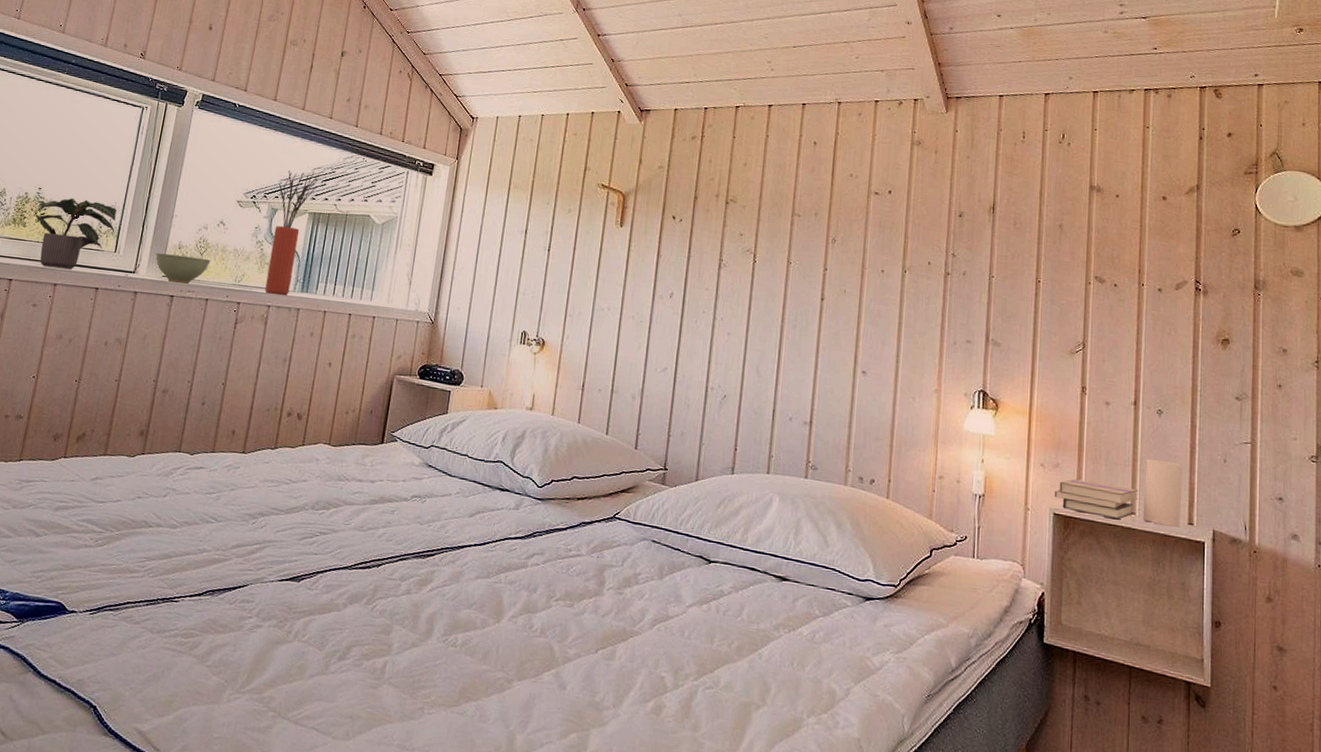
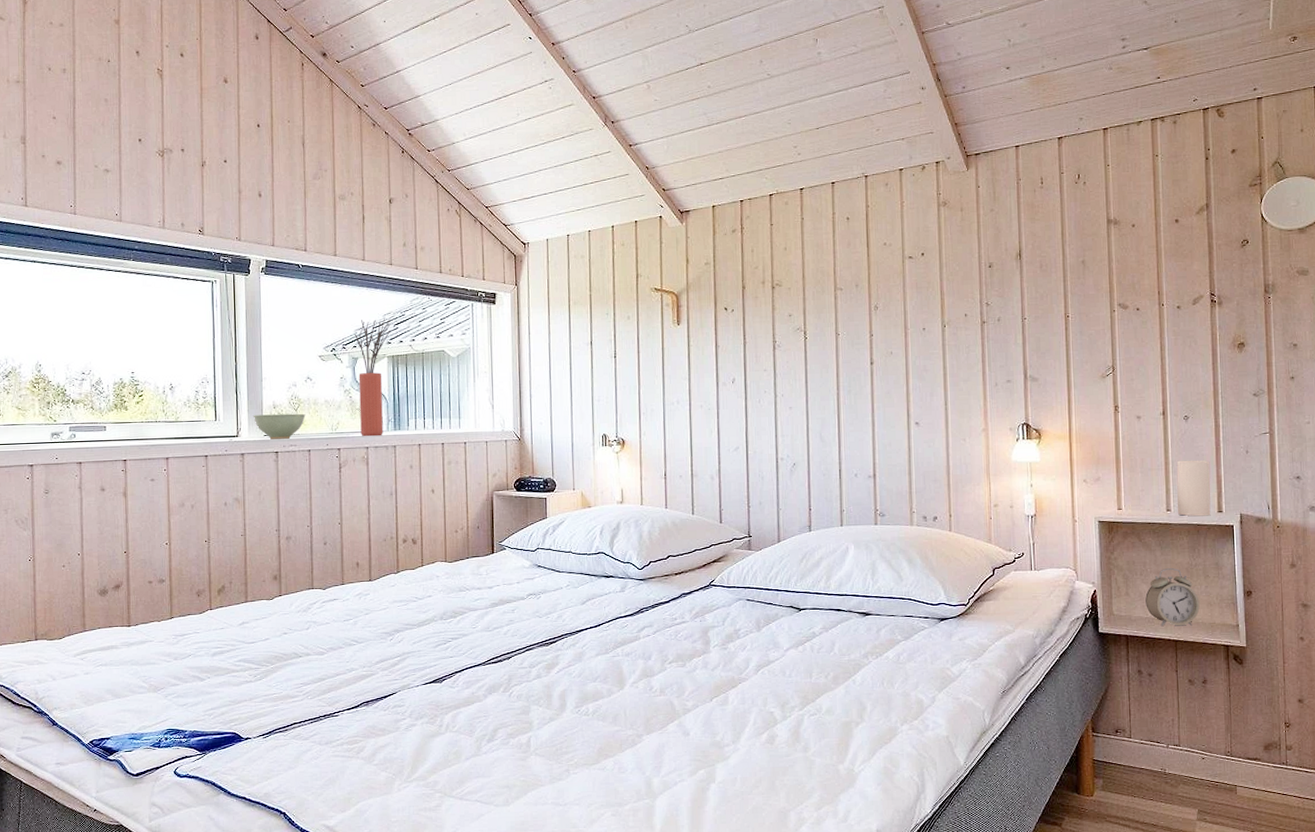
potted plant: present [35,198,117,270] -> none [134,376,212,444]
books: present [1055,479,1138,520] -> none [1098,487,1172,518]
alarm clock: none [1099,580,1161,652] -> present [1145,568,1200,627]

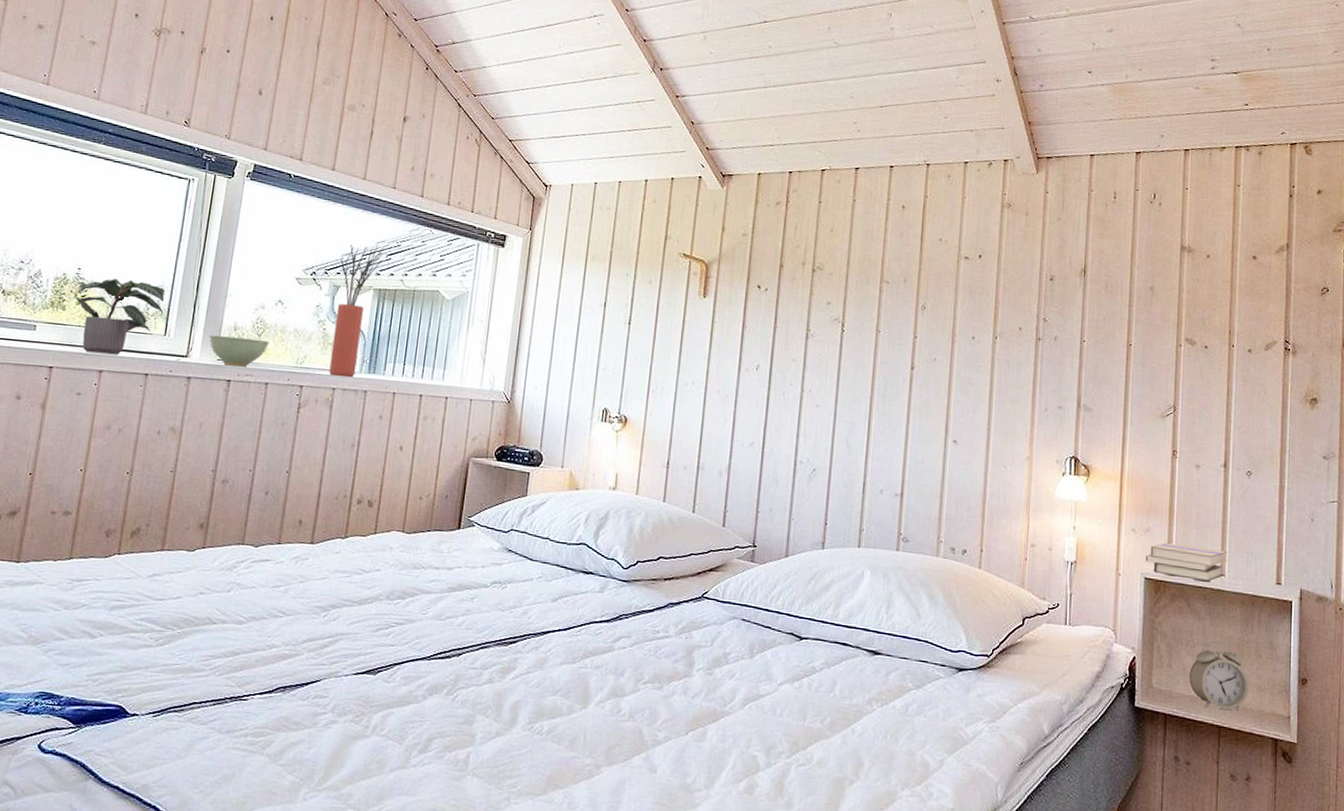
potted plant: none [134,376,212,444] -> present [75,278,165,355]
books: none [1098,487,1172,518] -> present [1146,543,1227,582]
candle: present [1176,460,1211,517] -> none [1233,520,1271,587]

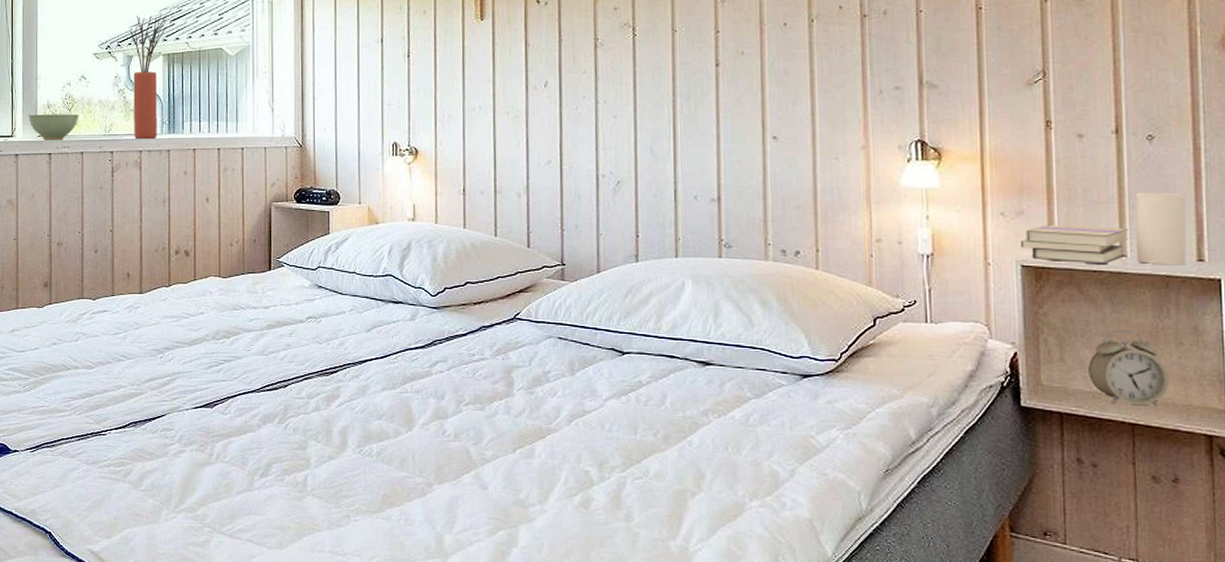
candle: none [1233,520,1271,587] -> present [1135,192,1187,265]

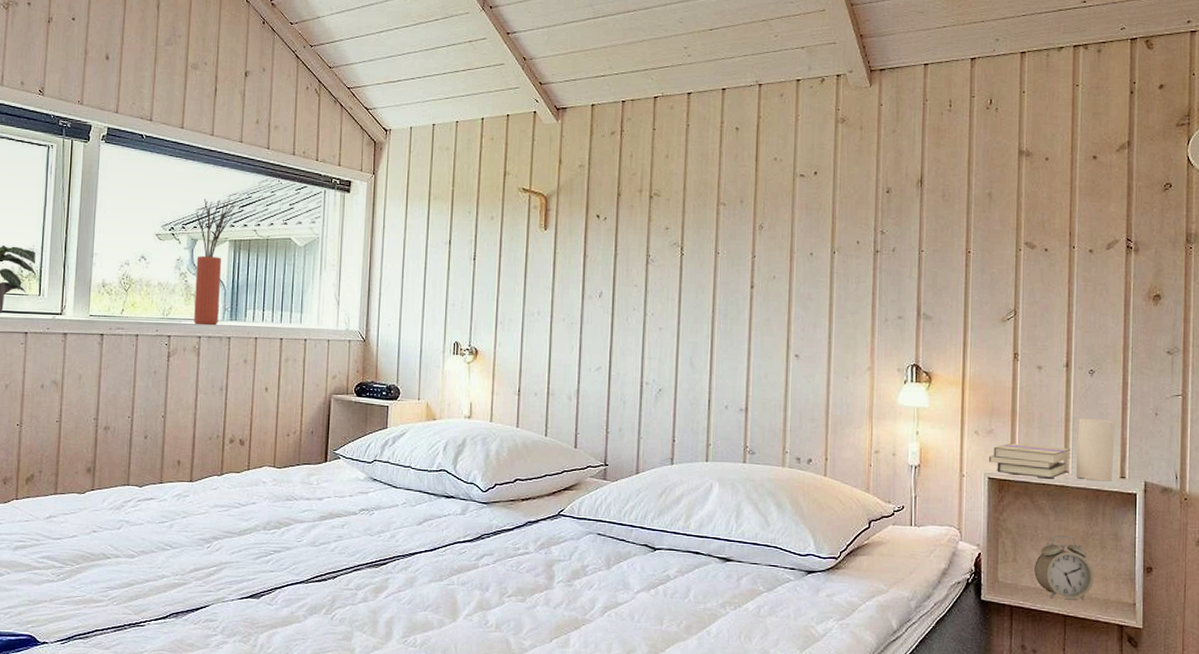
bowl: present [27,114,79,141] -> none [79,292,136,322]

